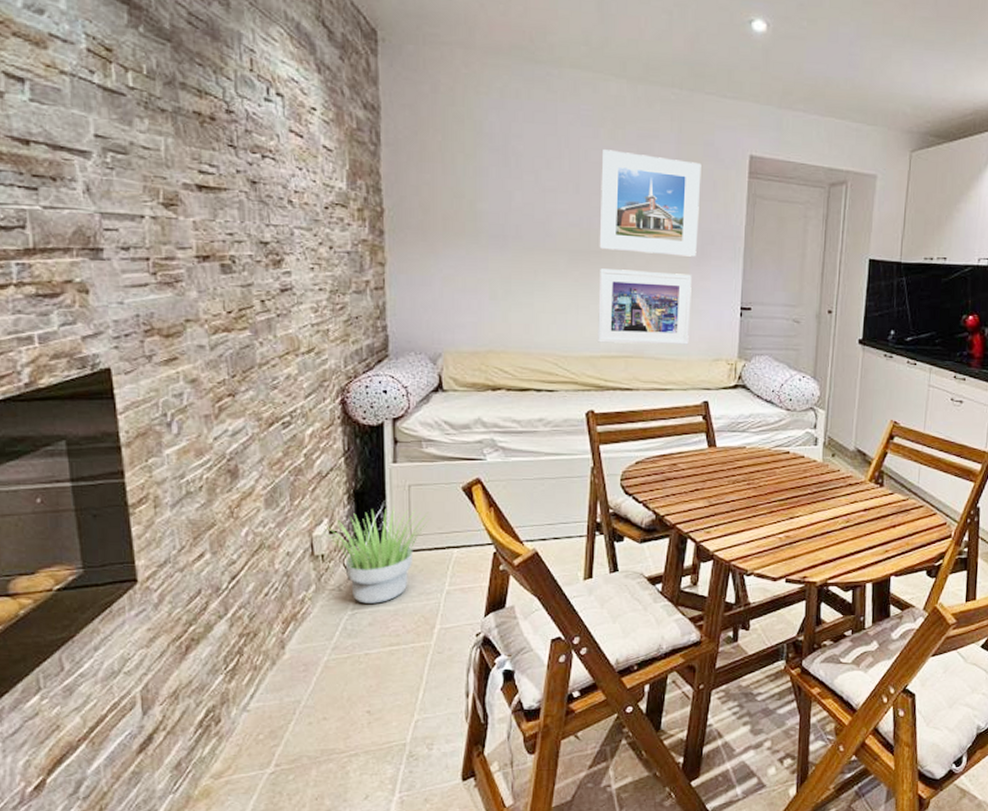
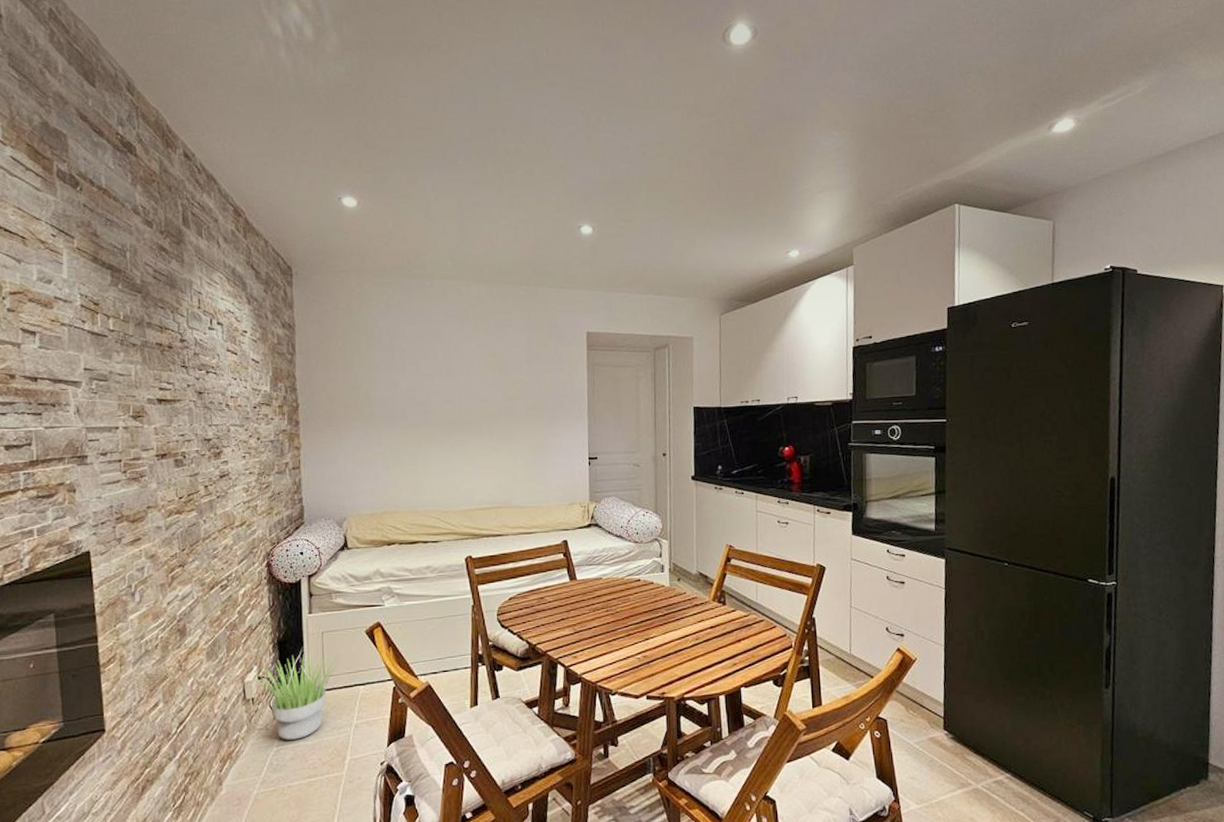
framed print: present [598,268,692,345] -> none [470,433,547,498]
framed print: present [599,149,702,257] -> none [467,339,549,420]

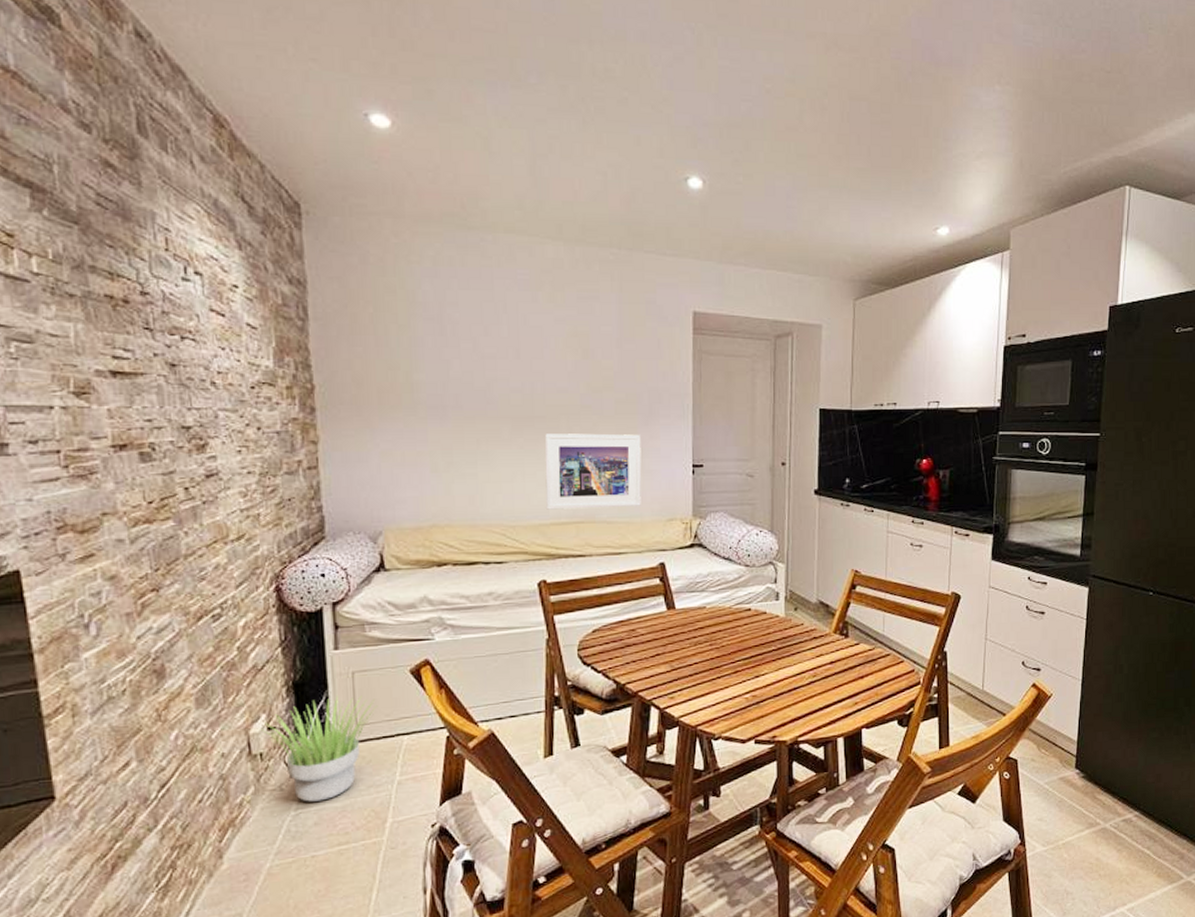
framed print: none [470,433,547,498] -> present [544,433,642,510]

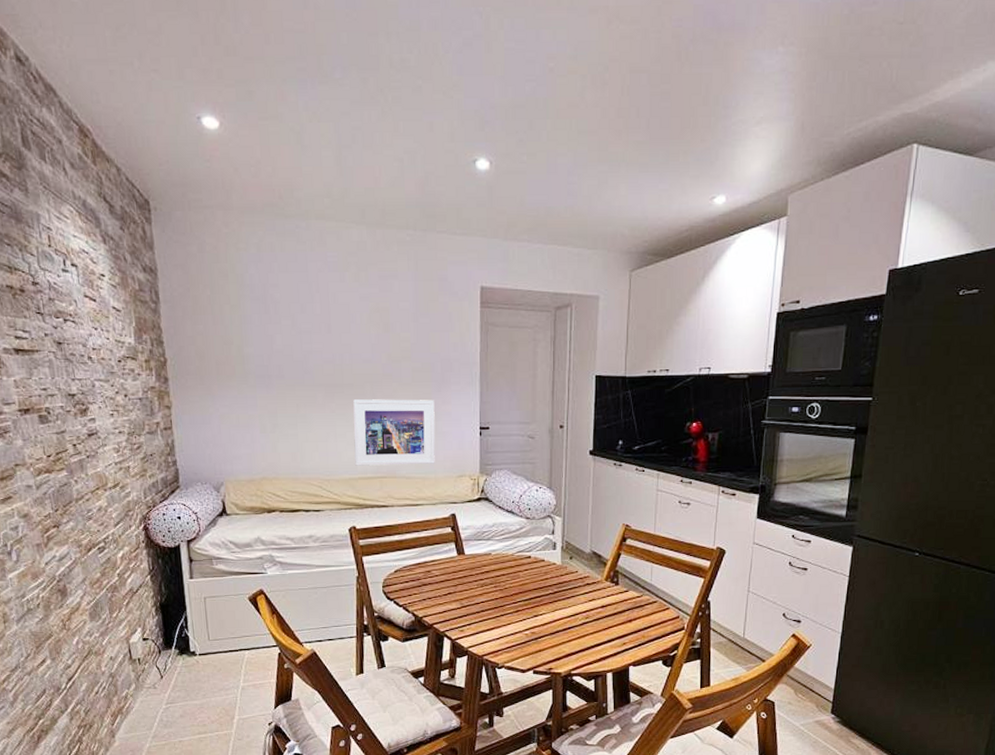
potted plant: present [262,695,378,802] -> none [138,615,225,699]

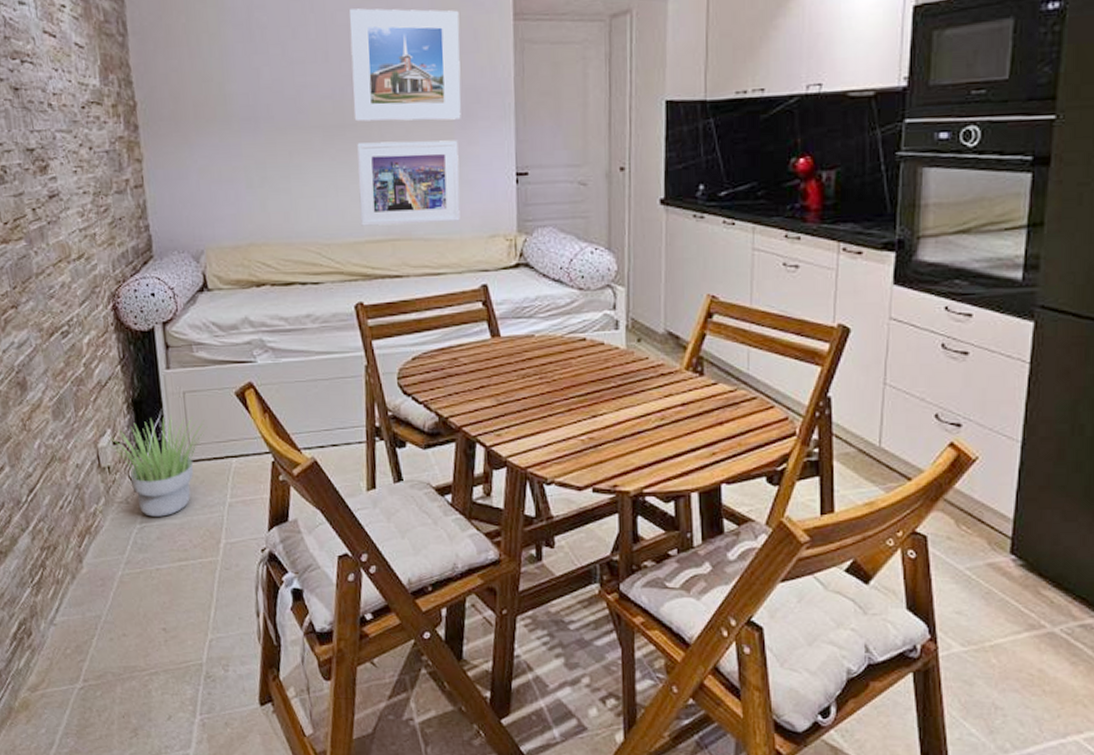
potted plant: none [138,615,225,699] -> present [108,414,208,517]
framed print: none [348,291,438,384] -> present [349,8,461,122]

